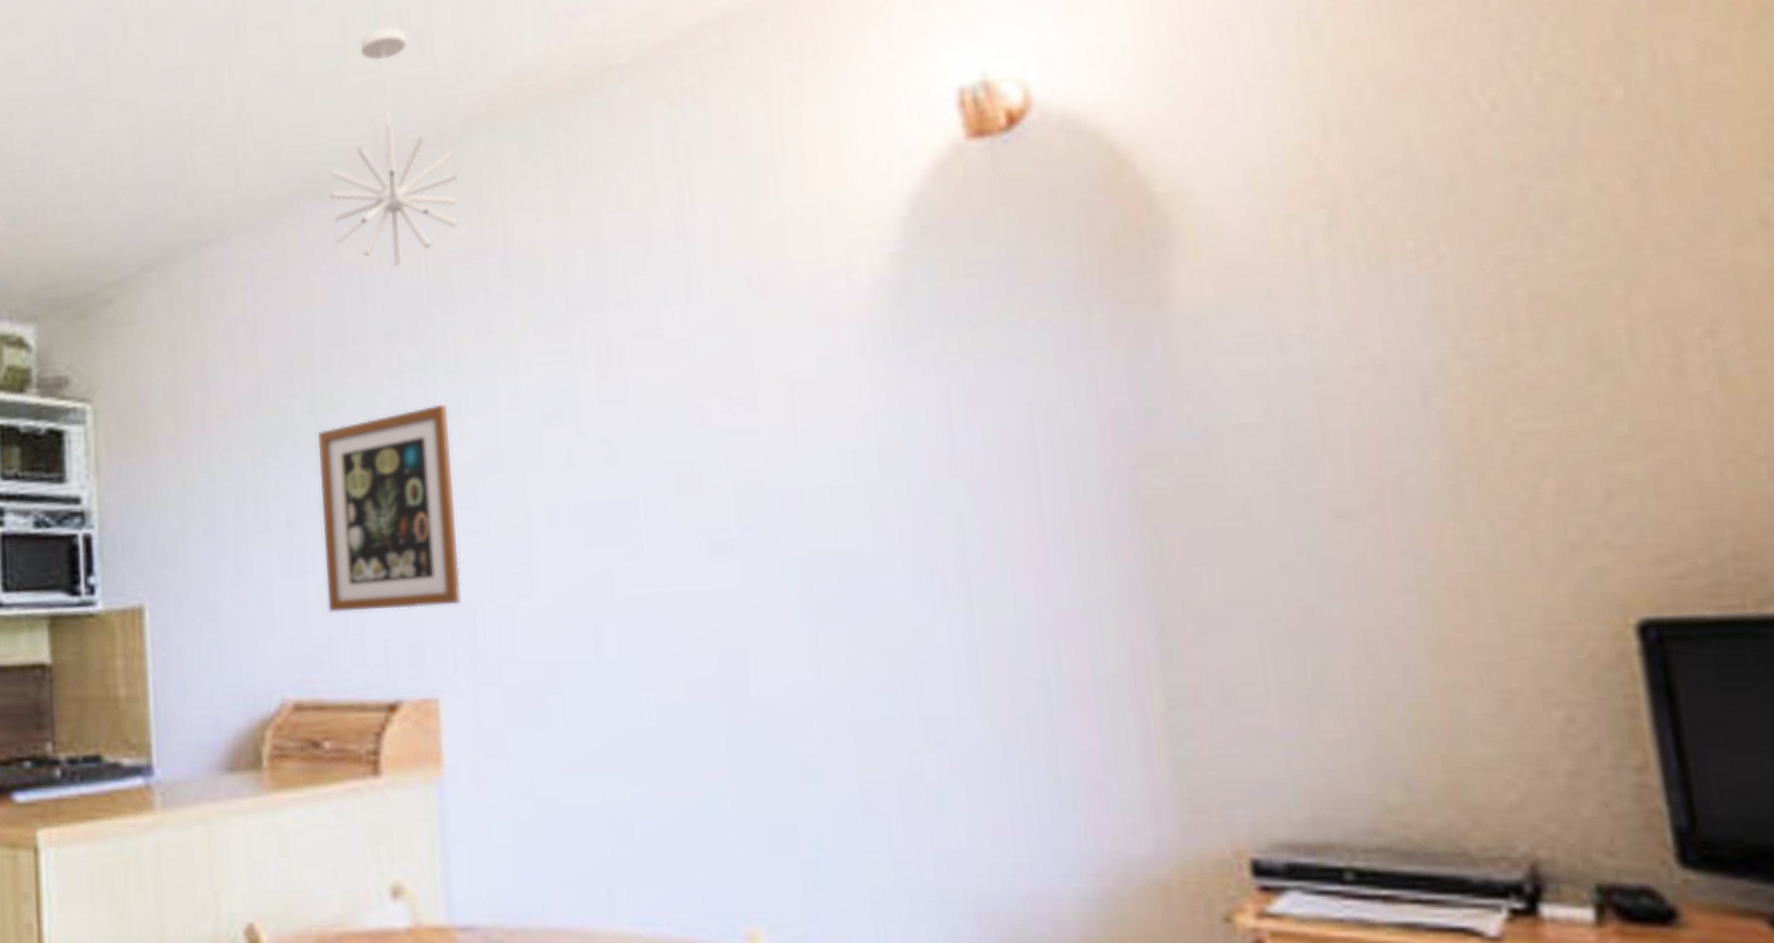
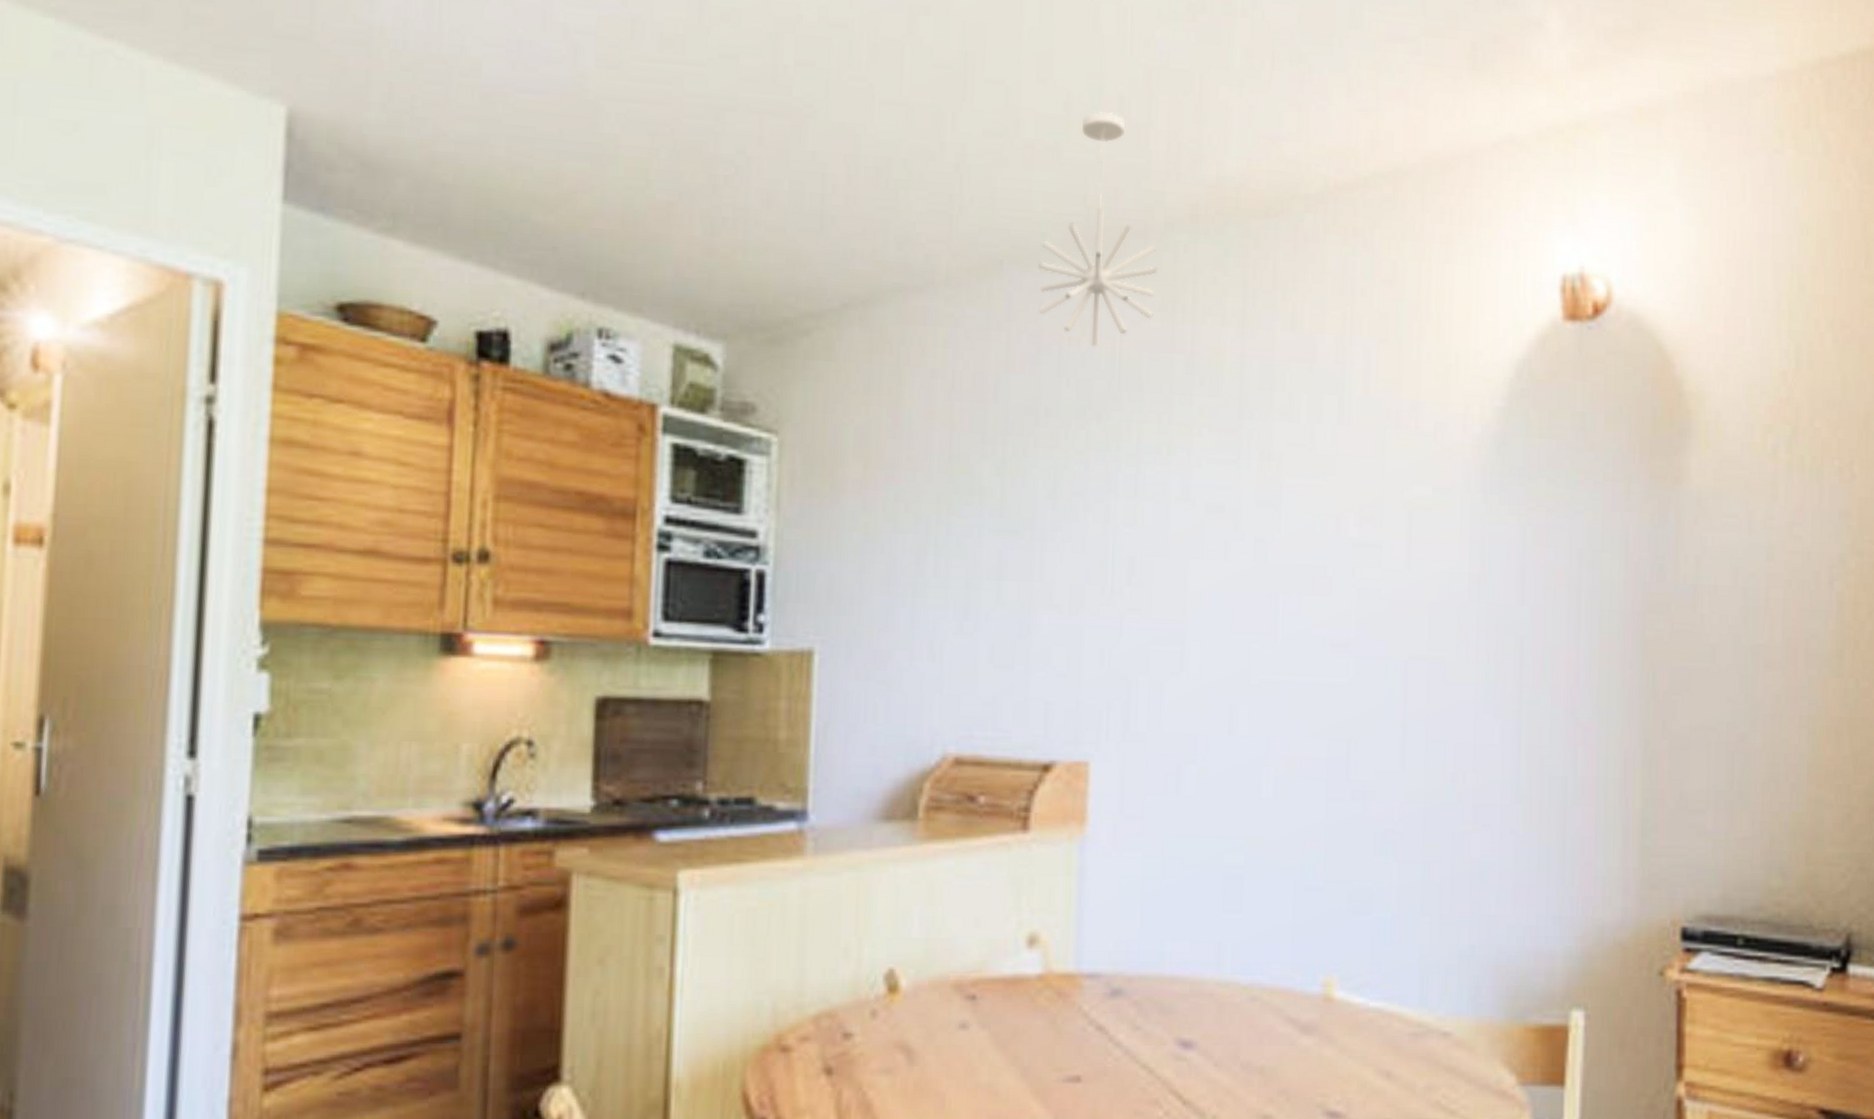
wall art: present [318,404,461,612] -> none [996,484,1125,676]

